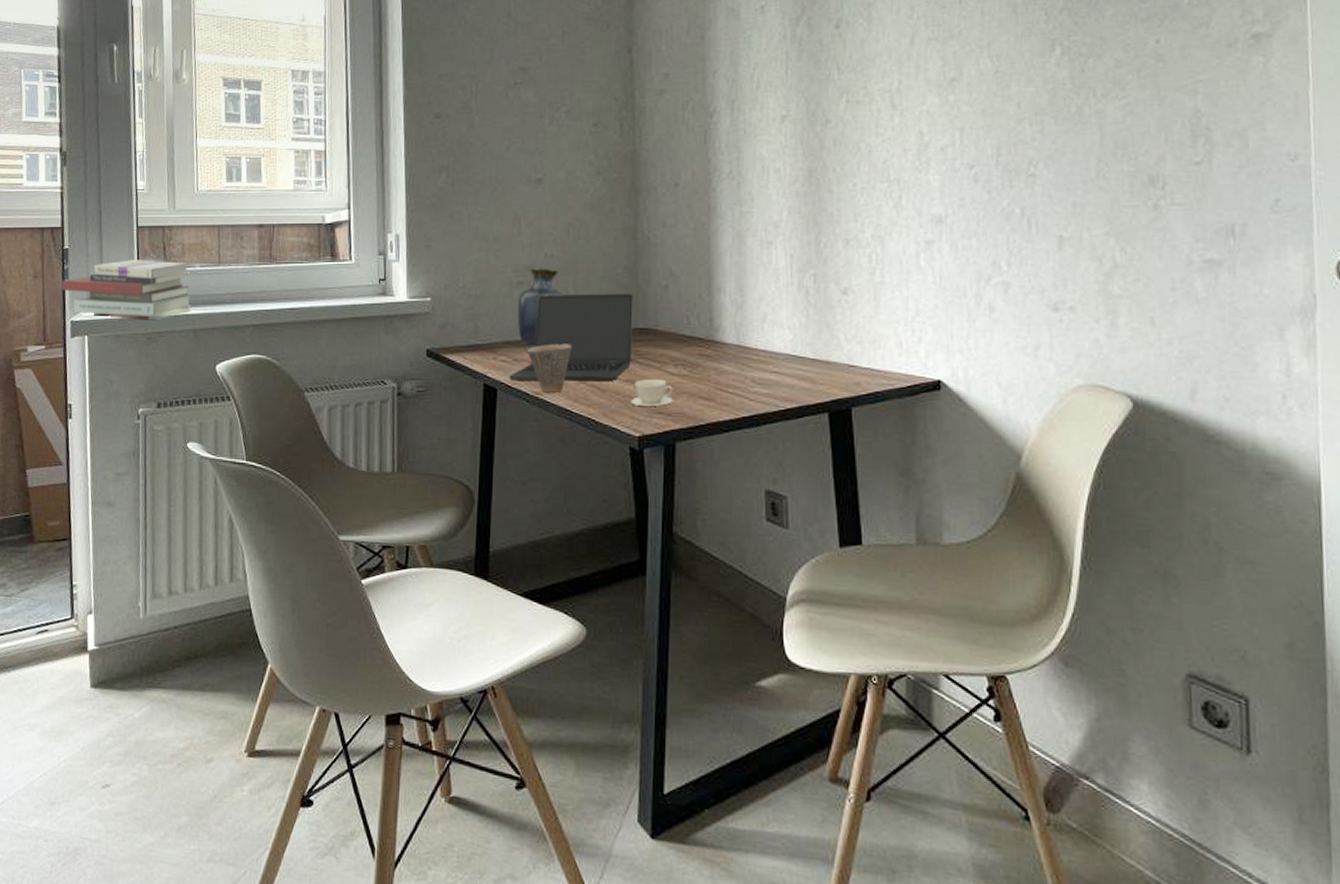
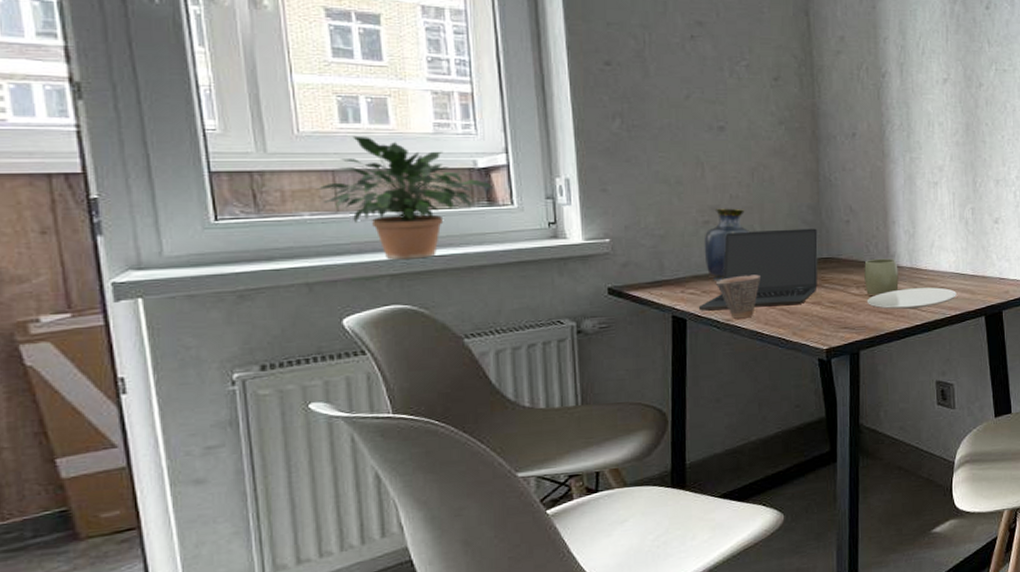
books: present [62,260,191,321] -> none [92,209,299,277]
potted plant: none [205,193,337,312] -> present [315,135,494,261]
teacup: present [630,378,673,406] -> none [817,299,856,323]
mug: none [683,332,723,378] -> present [864,258,899,297]
plate: none [685,371,793,396] -> present [866,287,957,310]

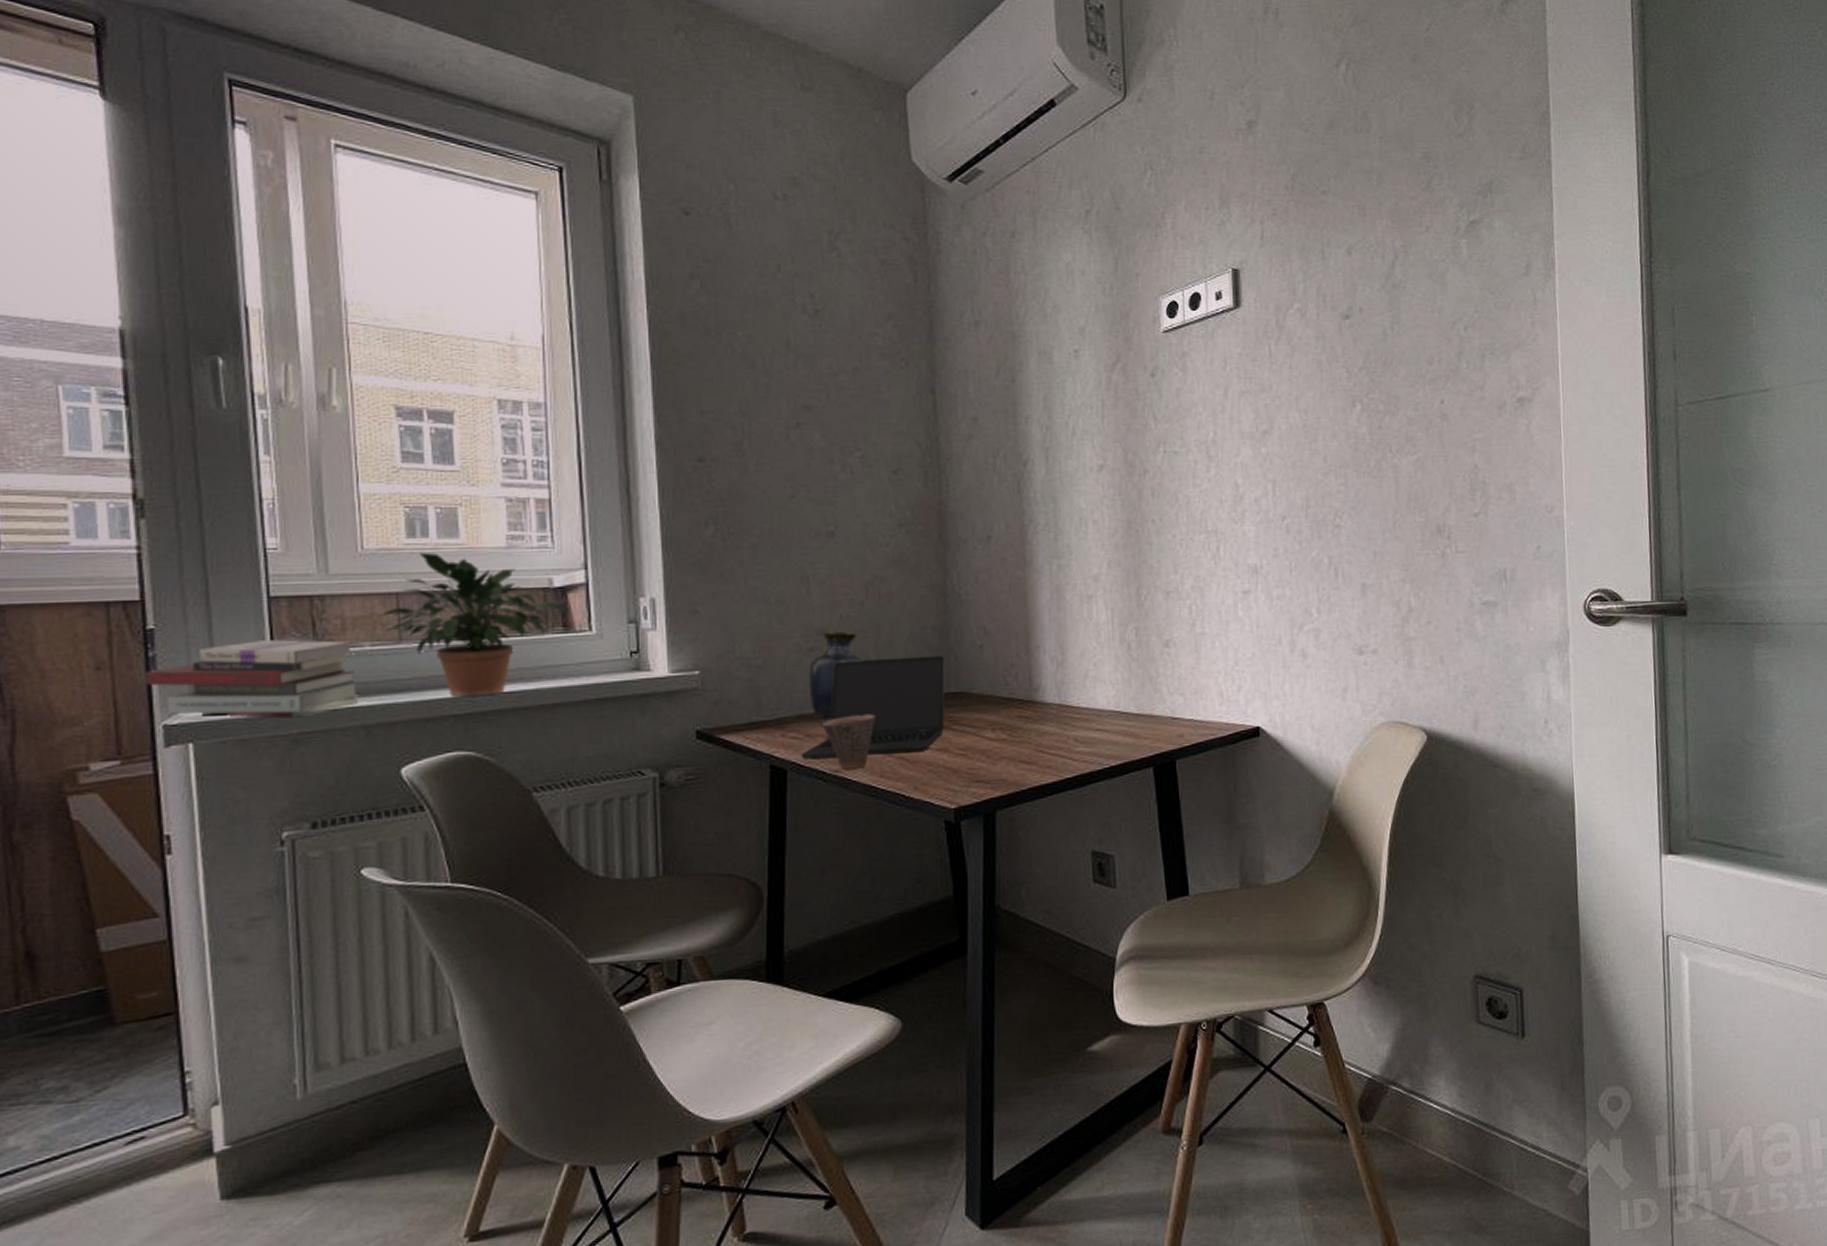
books: none [92,209,299,277] -> present [145,639,358,718]
mug: present [864,258,899,297] -> none [1001,692,1044,742]
plate: present [866,287,957,310] -> none [1004,729,1117,758]

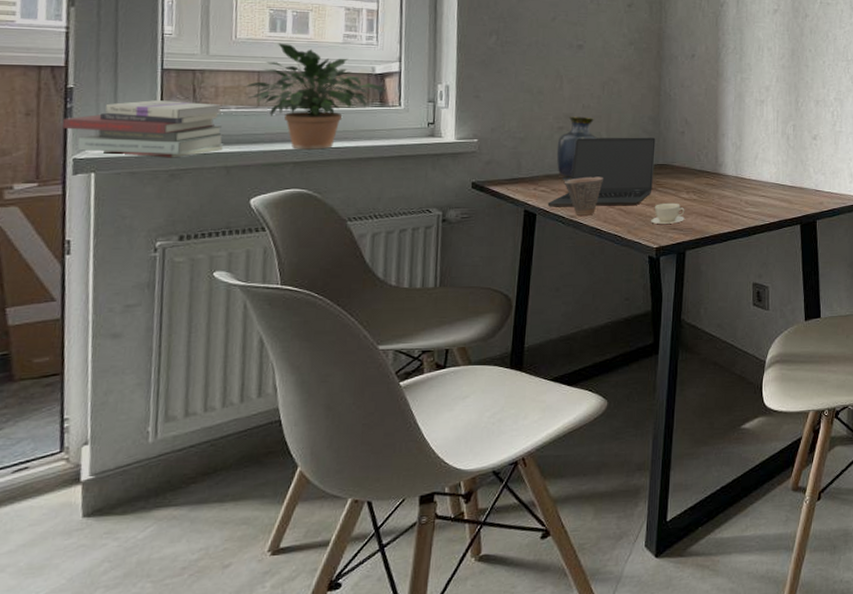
teacup: none [943,745,991,776] -> present [650,203,685,224]

